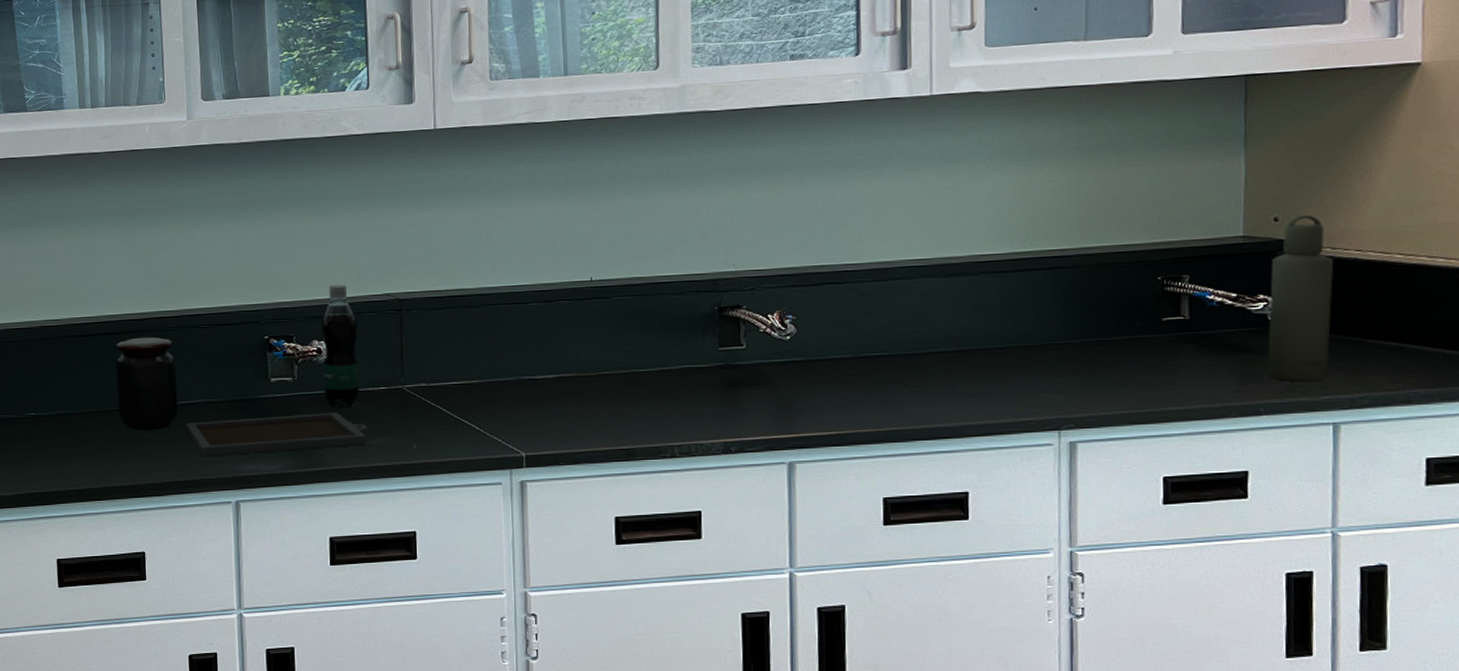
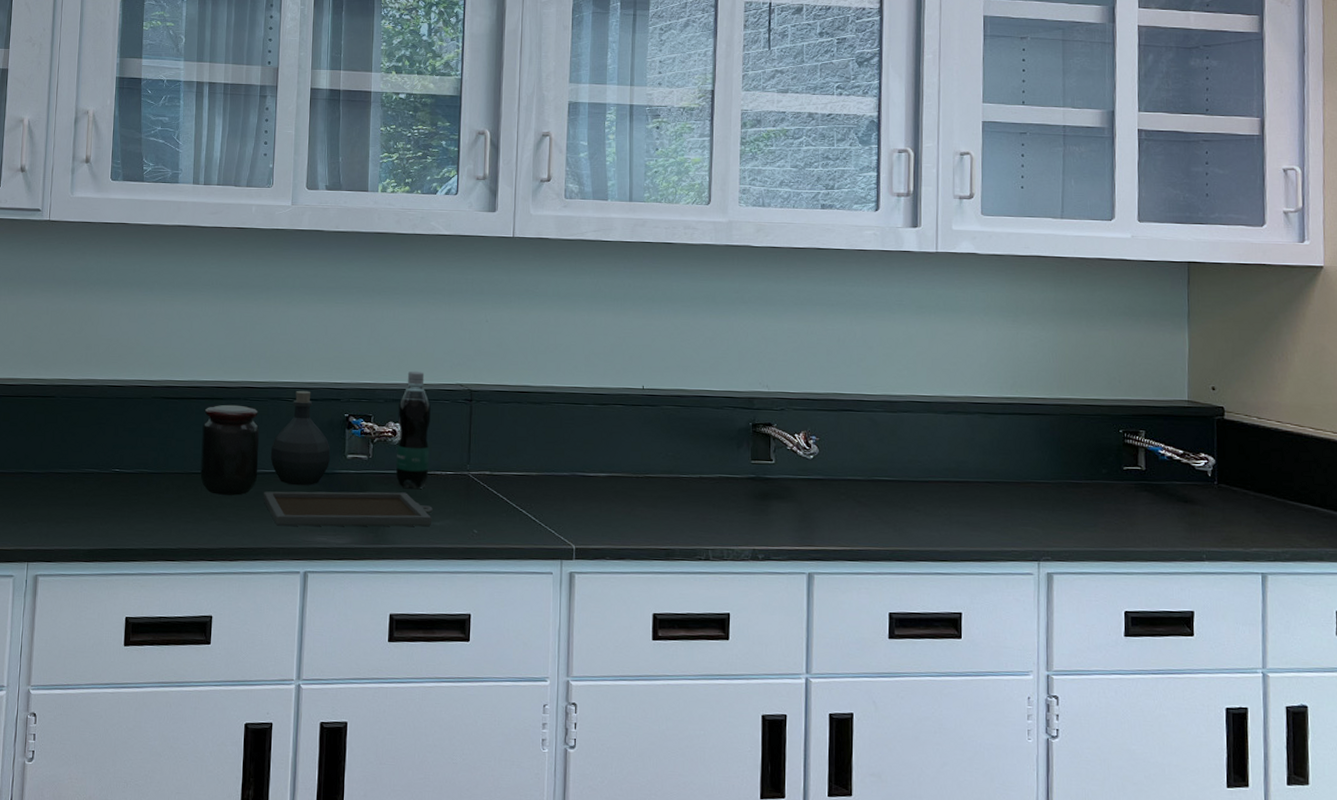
flask: none [189,315,253,415] -> present [270,390,330,486]
bottle: present [1267,214,1334,382] -> none [1208,386,1260,535]

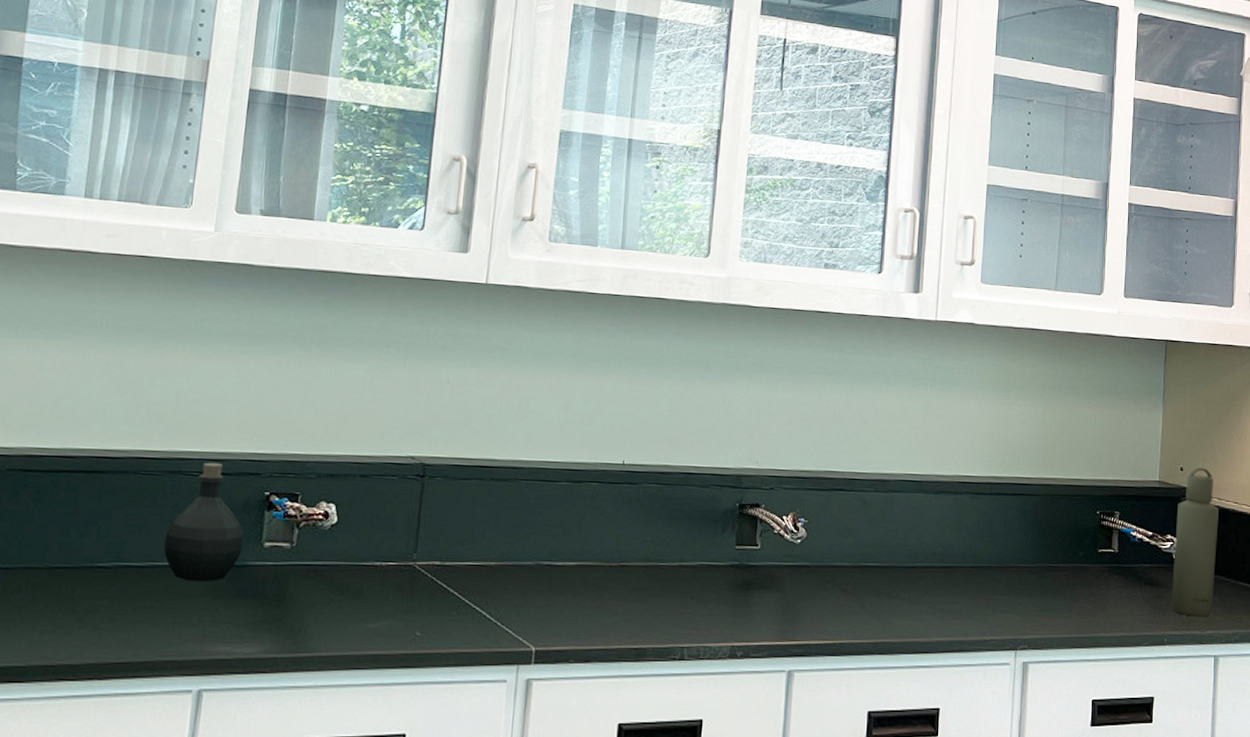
jar: present [200,404,260,496] -> none [66,479,152,596]
clipboard: present [263,491,433,527] -> none [149,588,368,634]
bottle: present [395,370,431,489] -> none [324,439,374,584]
bottle: none [1208,386,1260,535] -> present [1171,466,1220,617]

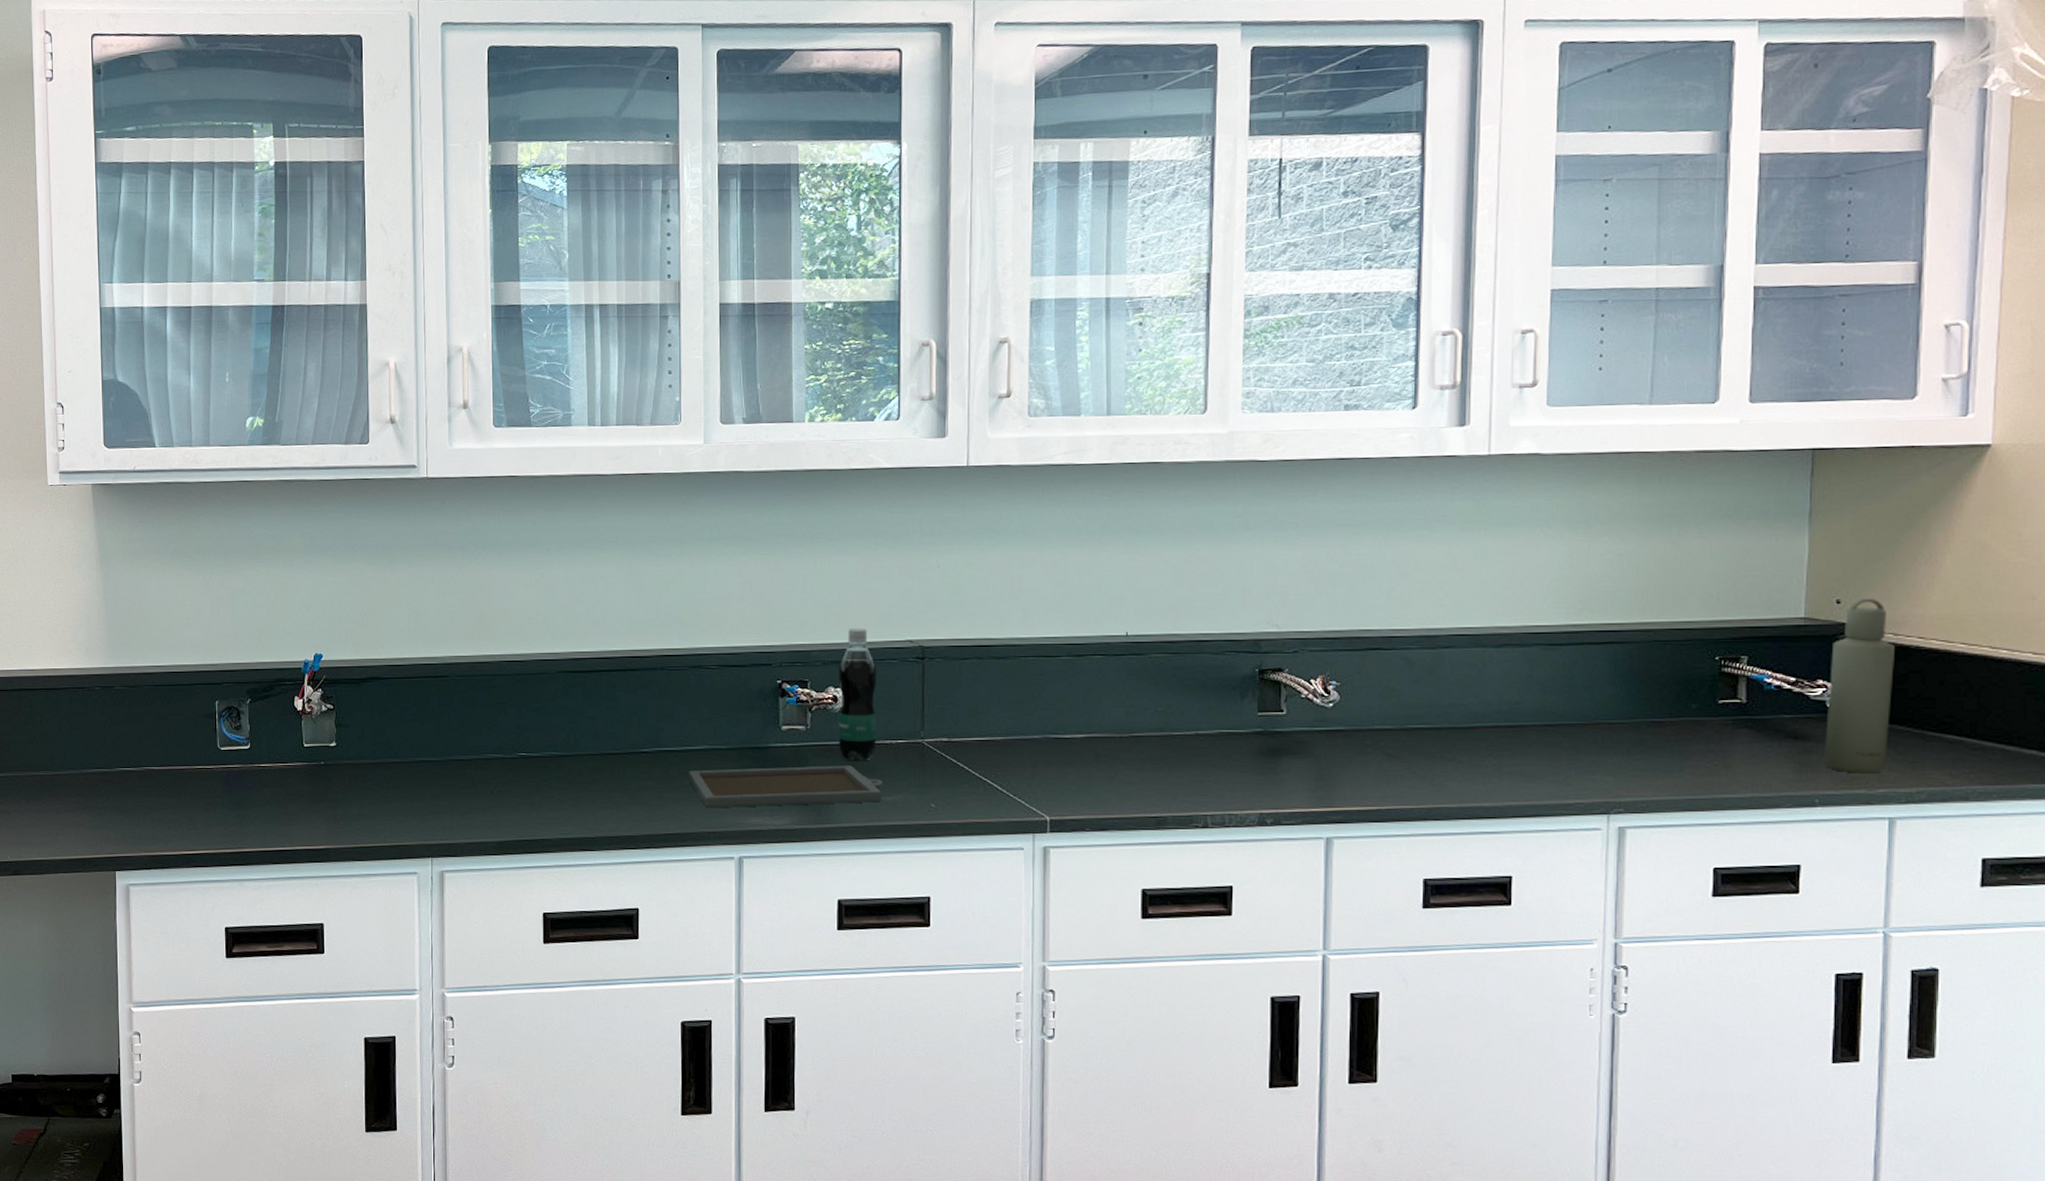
clipboard: none [149,588,368,634] -> present [688,765,883,808]
flask: present [163,462,243,582] -> none [694,656,762,763]
bottle: none [324,439,374,584] -> present [838,627,877,762]

